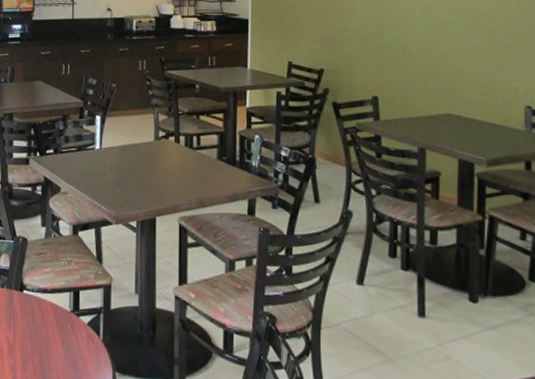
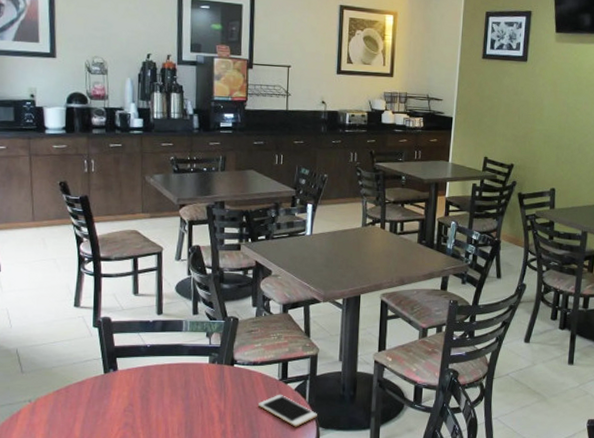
cell phone: none [49,328,113,369] -> present [259,394,317,427]

